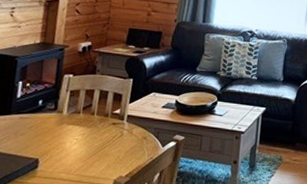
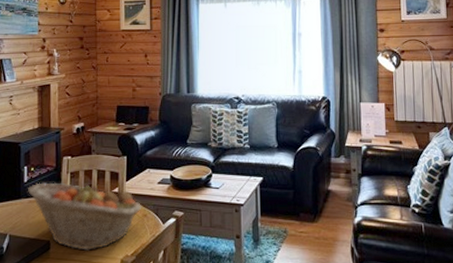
fruit basket: none [20,99,142,172] -> present [28,182,141,252]

